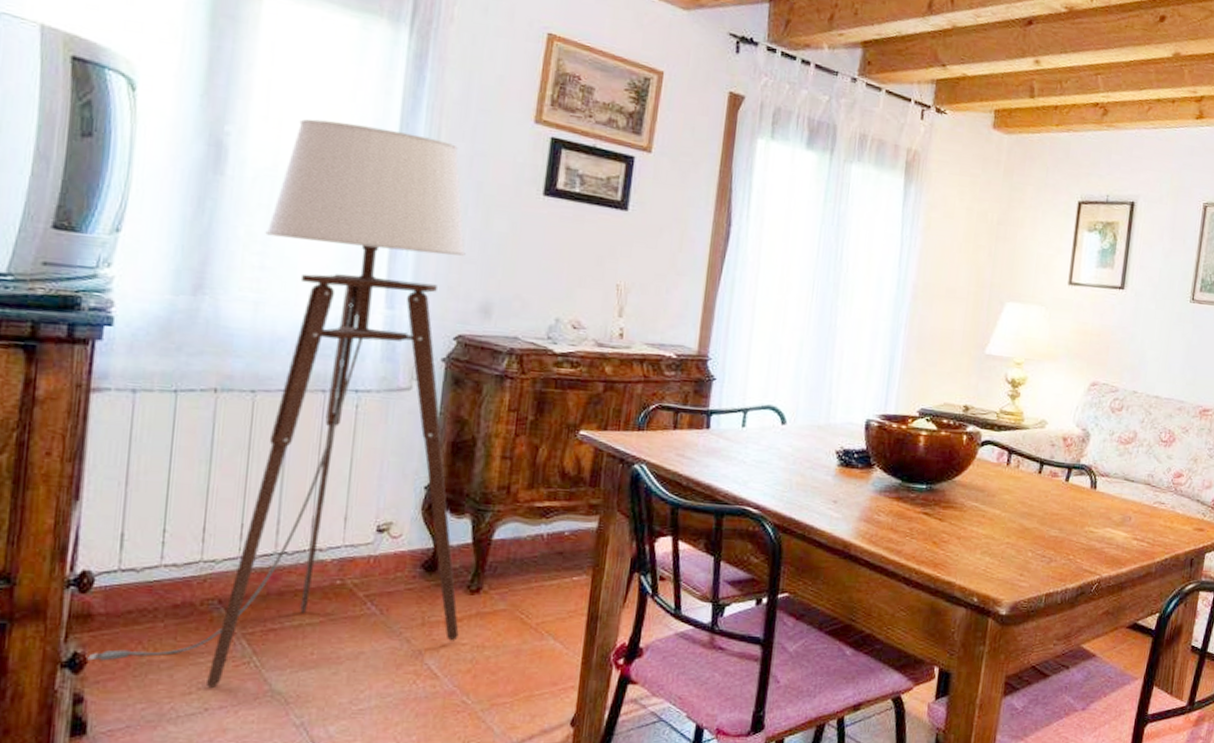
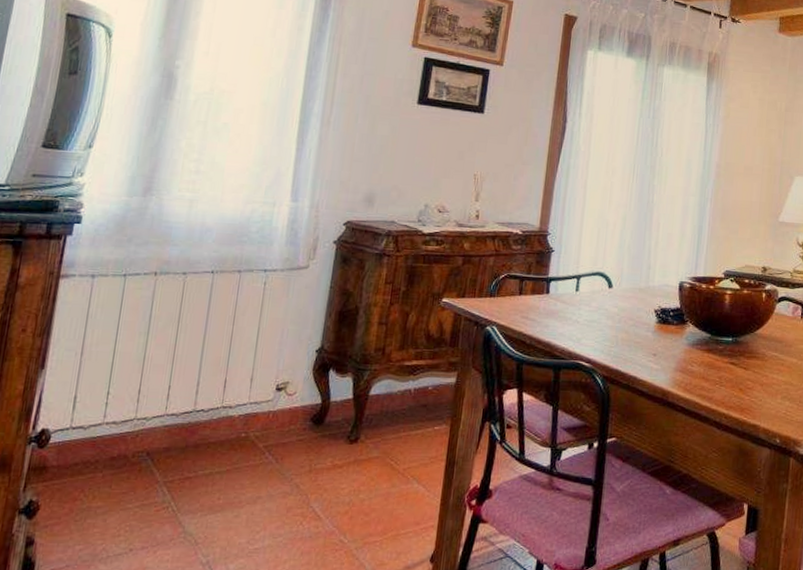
floor lamp: present [87,119,466,688] -> none [40,52,355,530]

